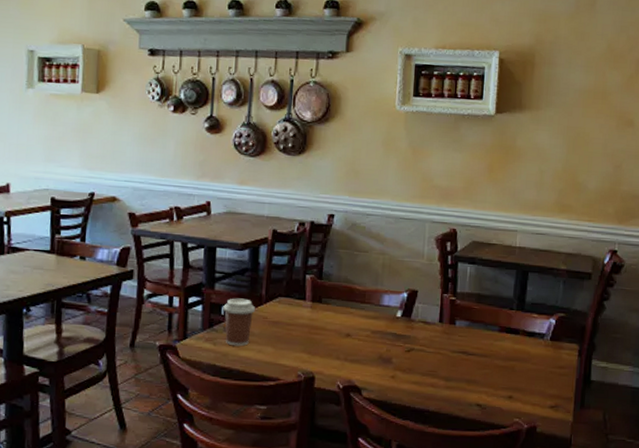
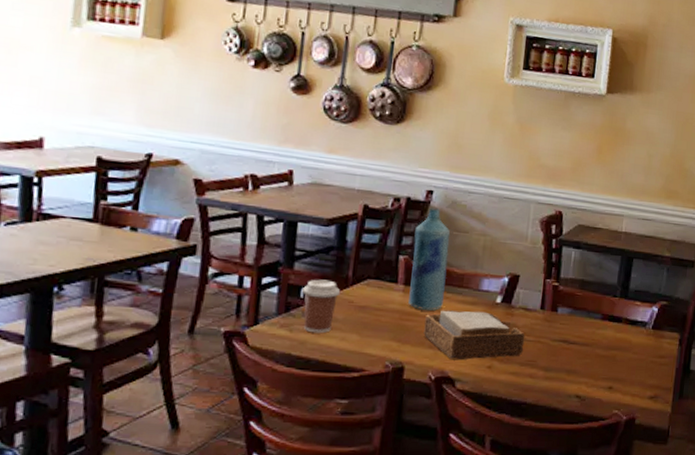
bottle: none [316,230,352,326] -> present [408,208,450,311]
napkin holder: none [331,324,426,371] -> present [424,310,525,361]

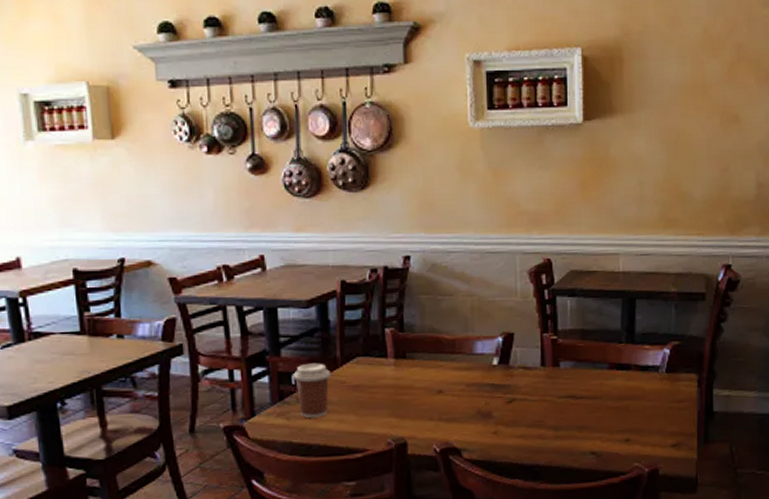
bottle: present [408,208,450,311] -> none [397,274,438,383]
napkin holder: present [424,310,525,361] -> none [421,376,529,430]

